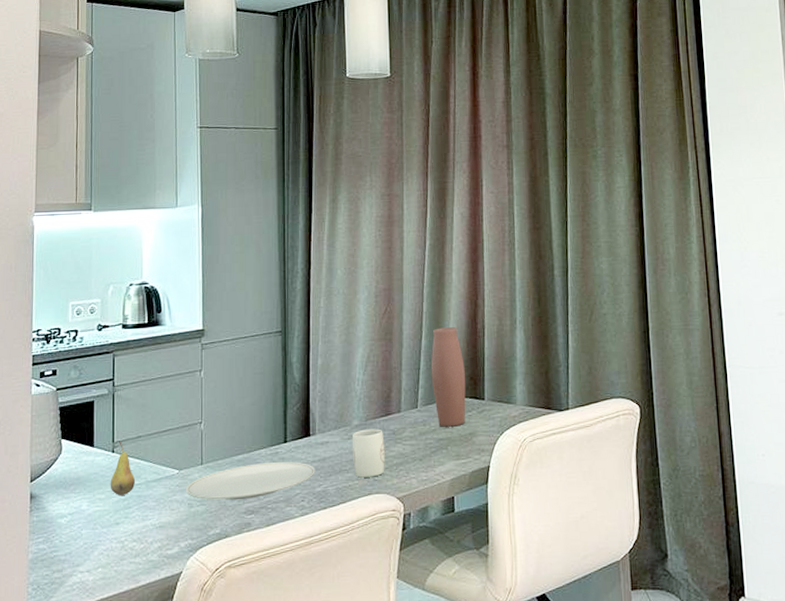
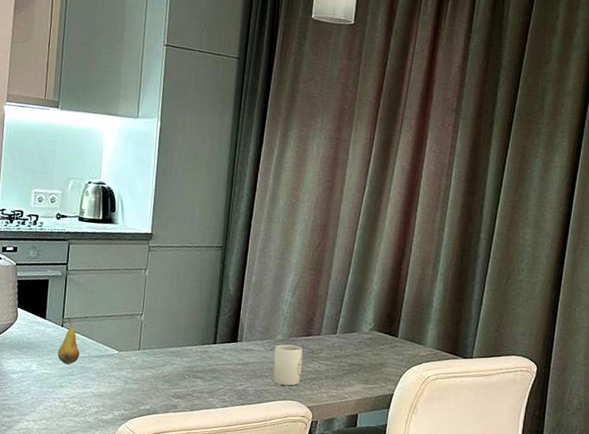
plate: present [185,462,315,500] -> none [123,357,239,386]
vase: present [431,327,466,427] -> none [352,267,385,356]

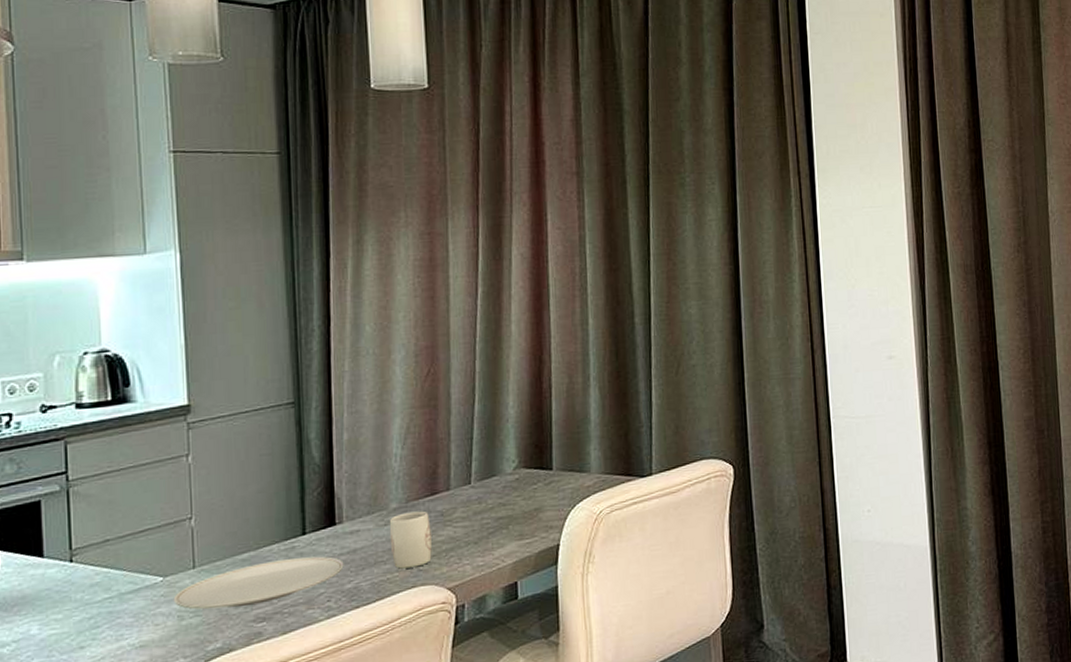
fruit: present [57,318,80,364] -> none [69,547,105,614]
plate: none [123,357,239,386] -> present [173,556,344,610]

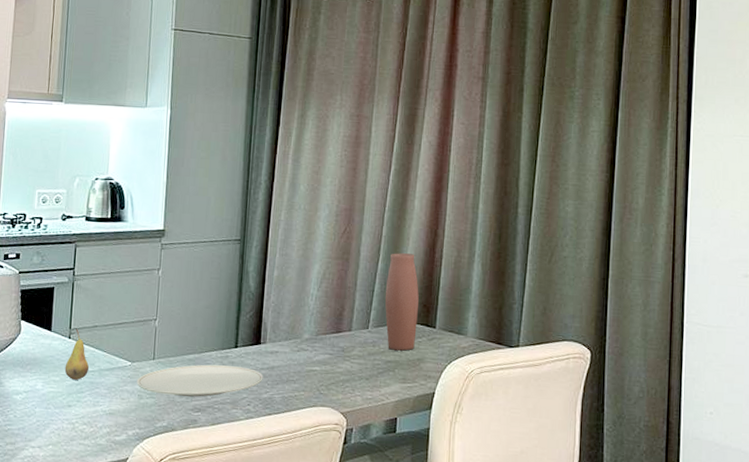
fruit: none [69,547,105,614] -> present [64,328,90,380]
mug: present [389,510,432,569] -> none [300,343,333,390]
vase: none [486,388,530,504] -> present [384,253,419,351]

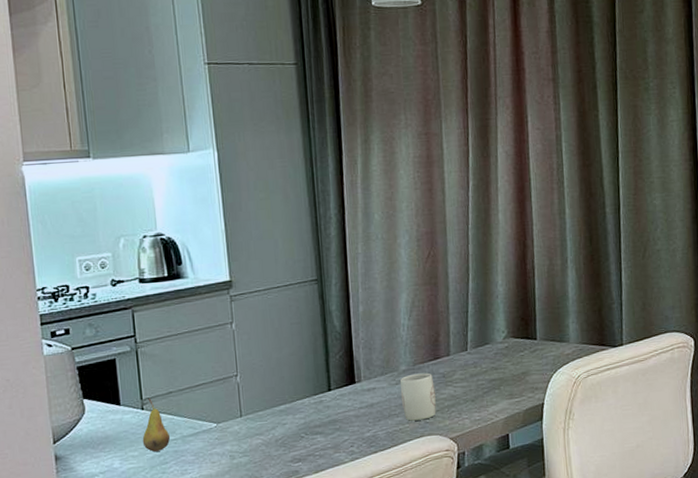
plate: present [136,364,263,397] -> none [225,409,364,451]
mug: none [300,343,333,390] -> present [399,372,437,421]
vase: present [384,253,419,351] -> none [479,269,518,368]

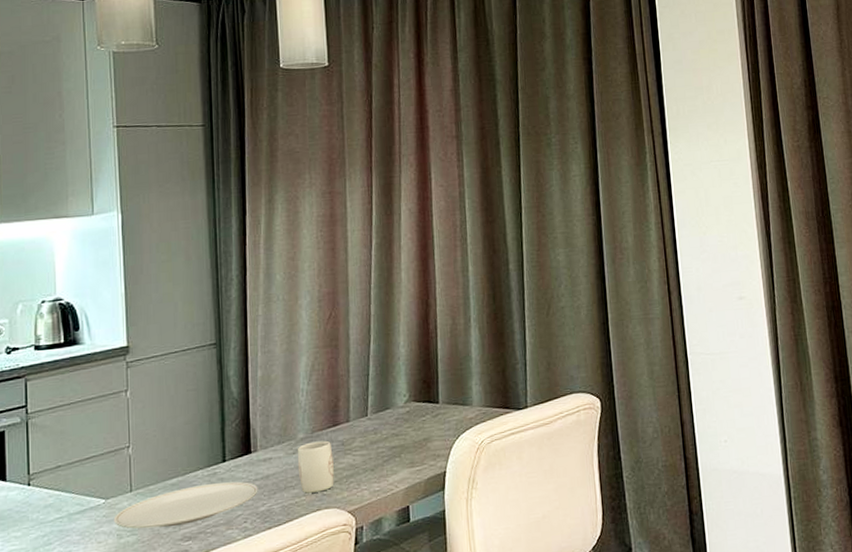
fruit: present [142,397,171,452] -> none [26,472,56,532]
plate: none [225,409,364,451] -> present [113,481,258,529]

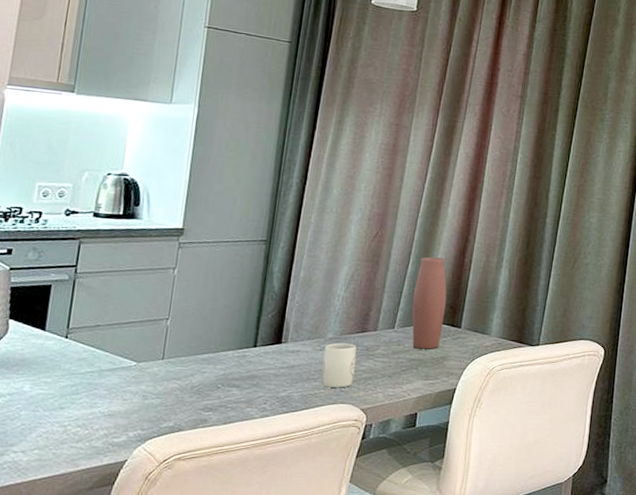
plate: present [113,481,258,529] -> none [141,364,282,397]
vase: none [380,329,419,435] -> present [412,257,447,350]

